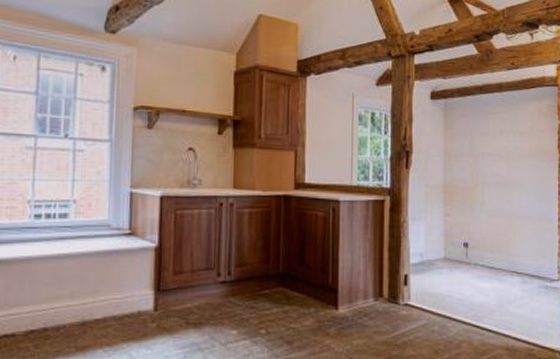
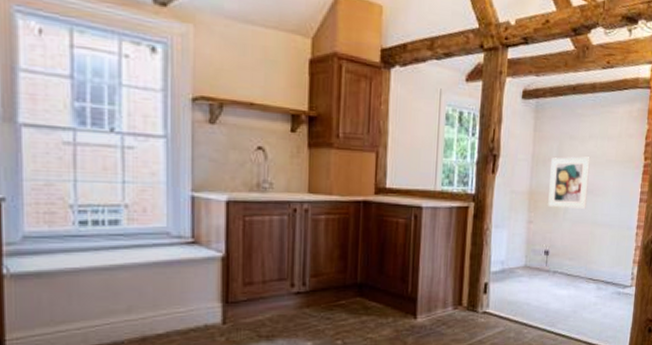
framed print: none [464,151,503,202] -> present [548,156,591,209]

